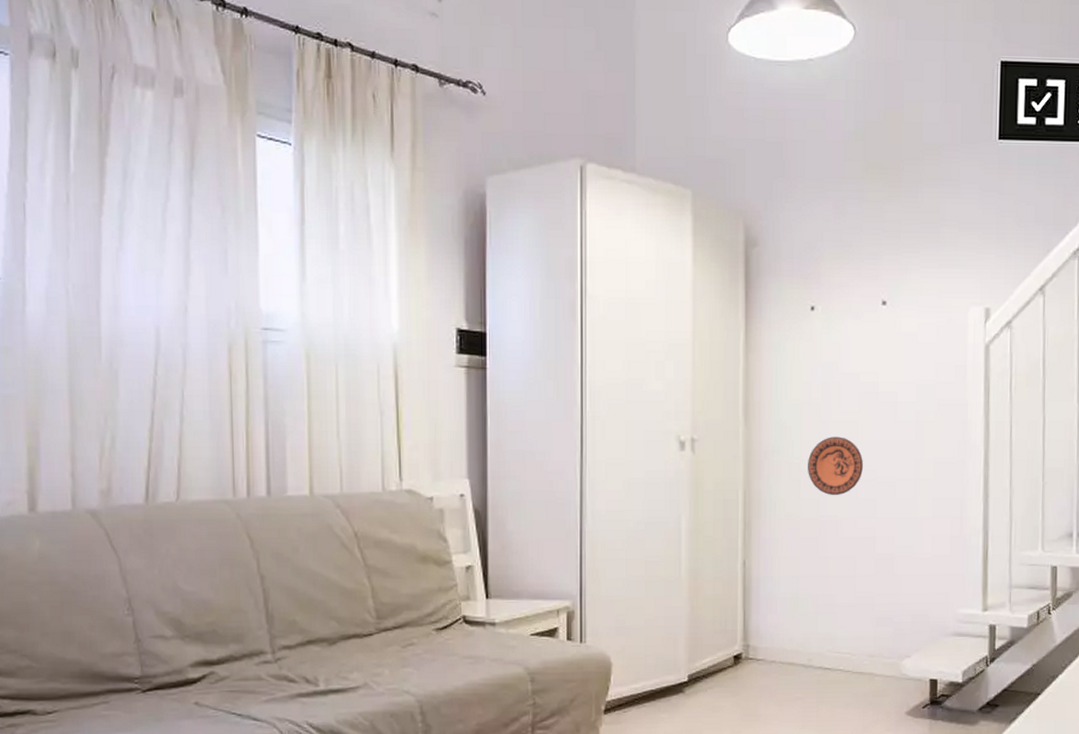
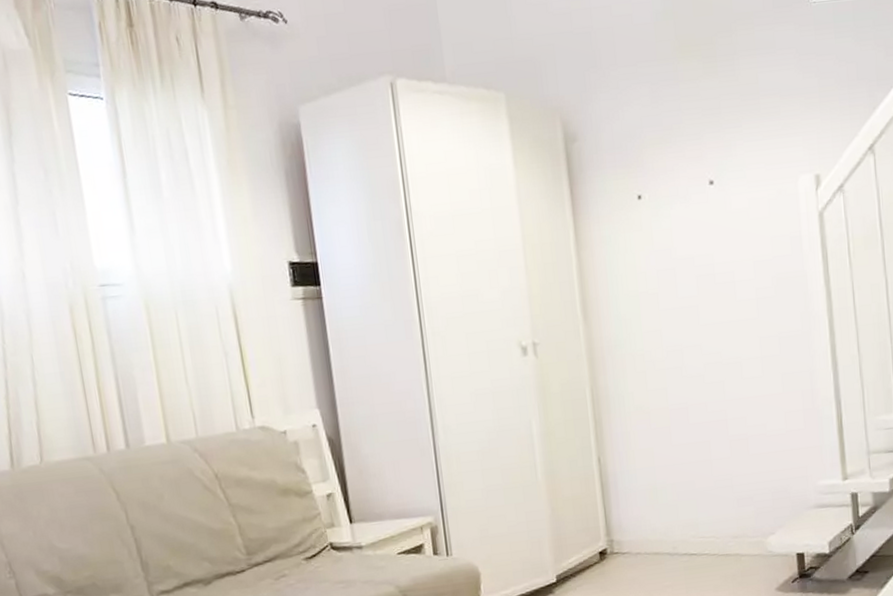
decorative plate: present [808,437,863,496] -> none [651,323,708,383]

